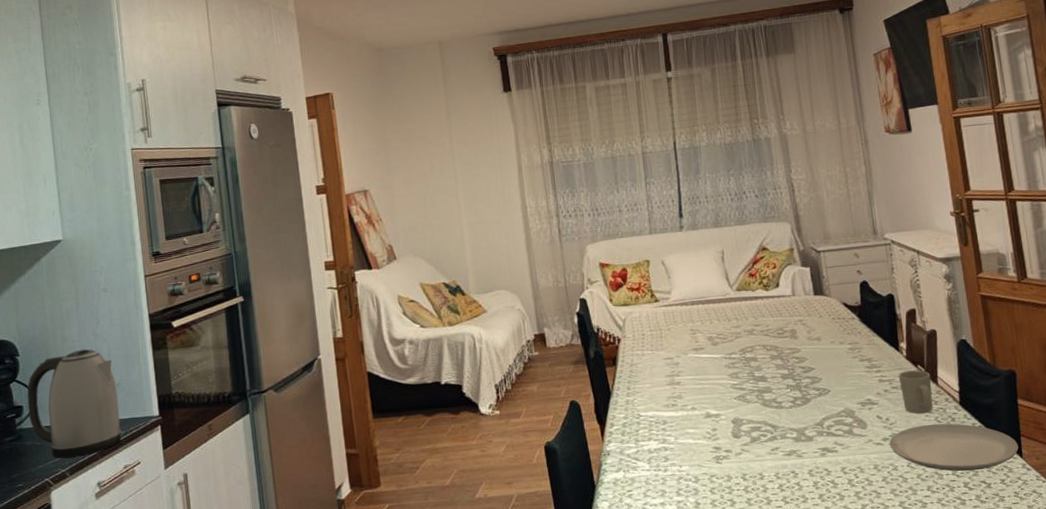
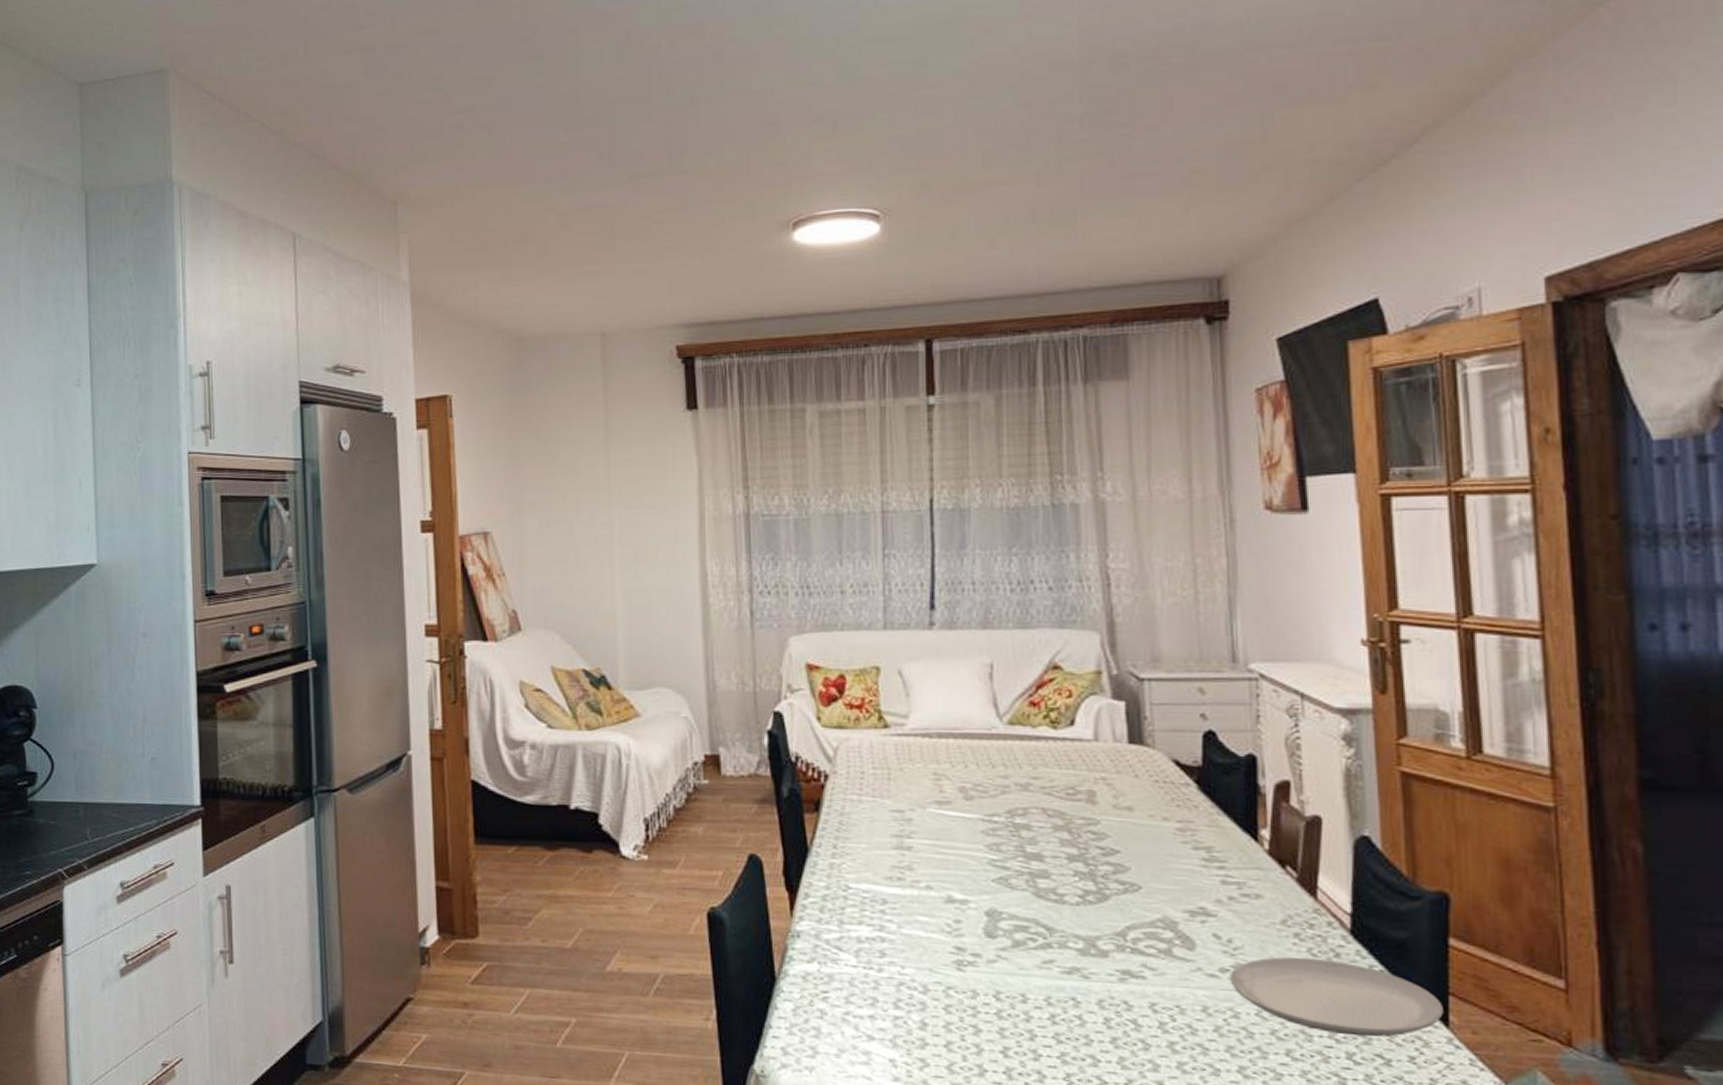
kettle: present [27,349,122,458] -> none [43,708,153,846]
mug: present [898,370,933,414] -> none [1253,872,1307,941]

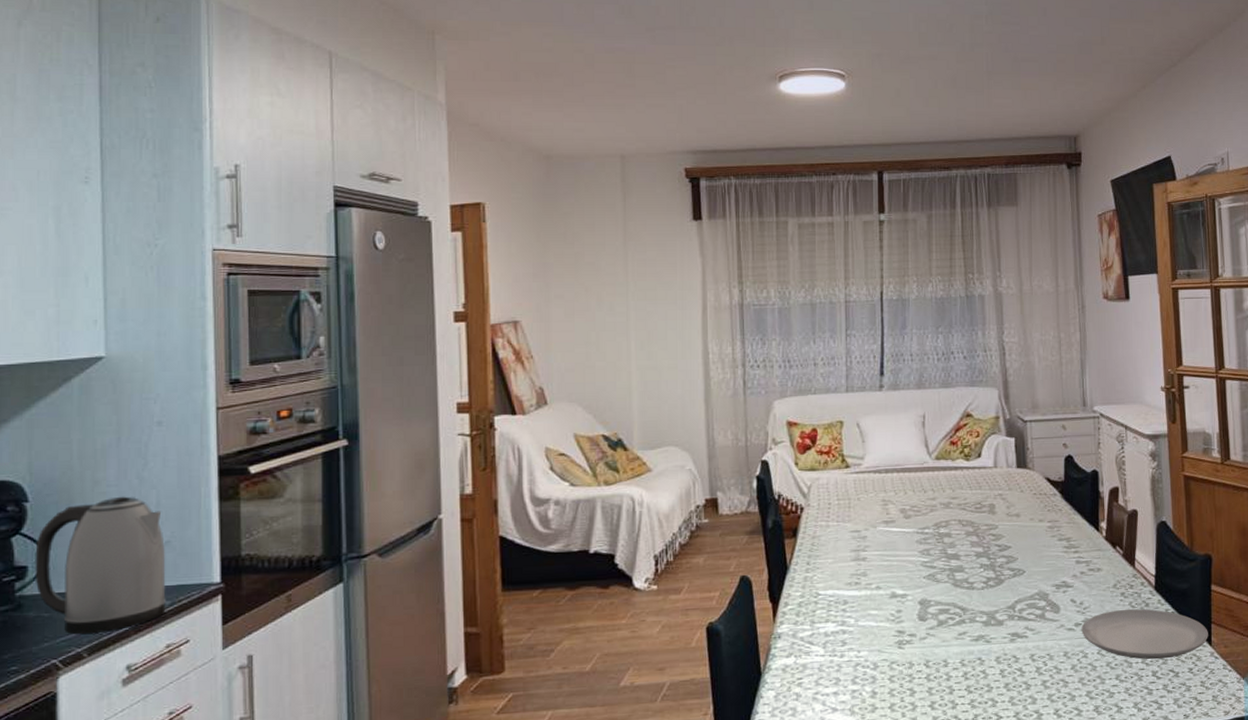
kettle: none [43,708,153,846] -> present [35,496,166,634]

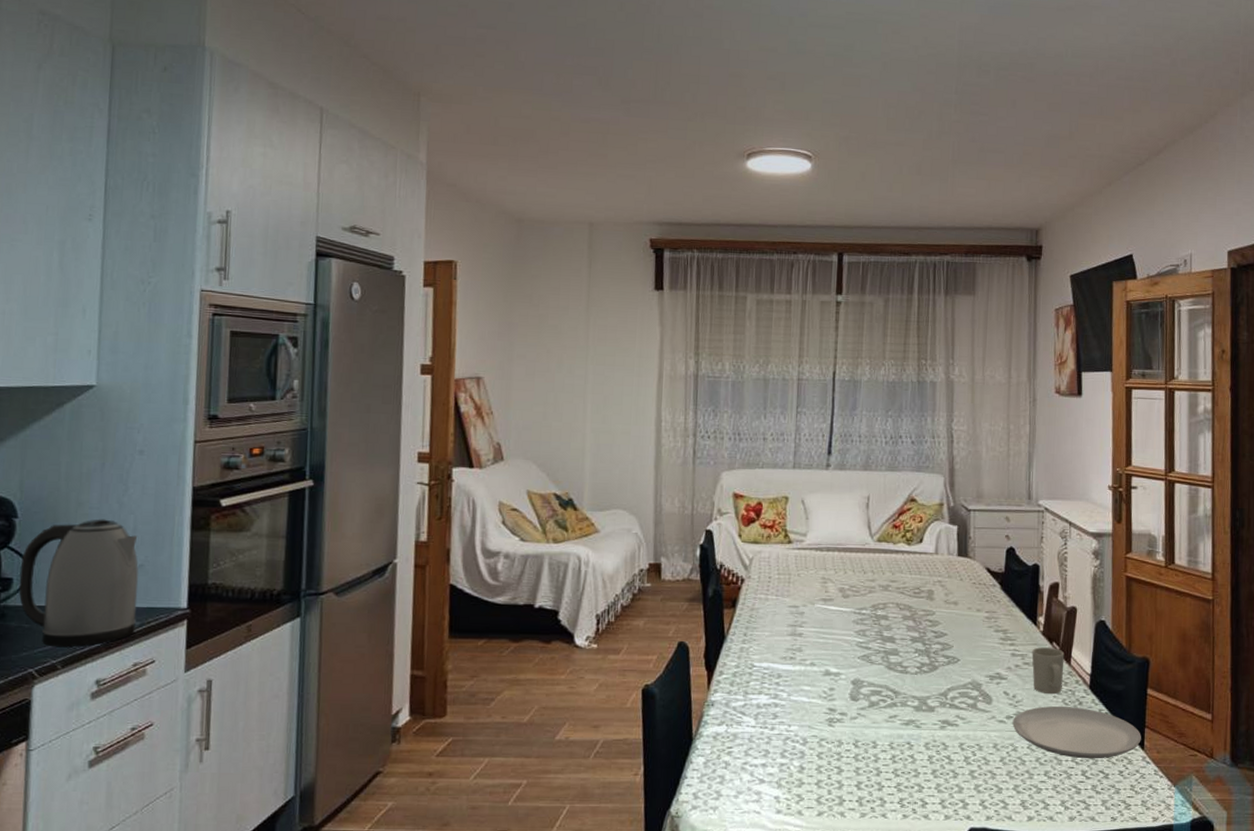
mug: none [1096,552,1129,599] -> present [1031,647,1065,695]

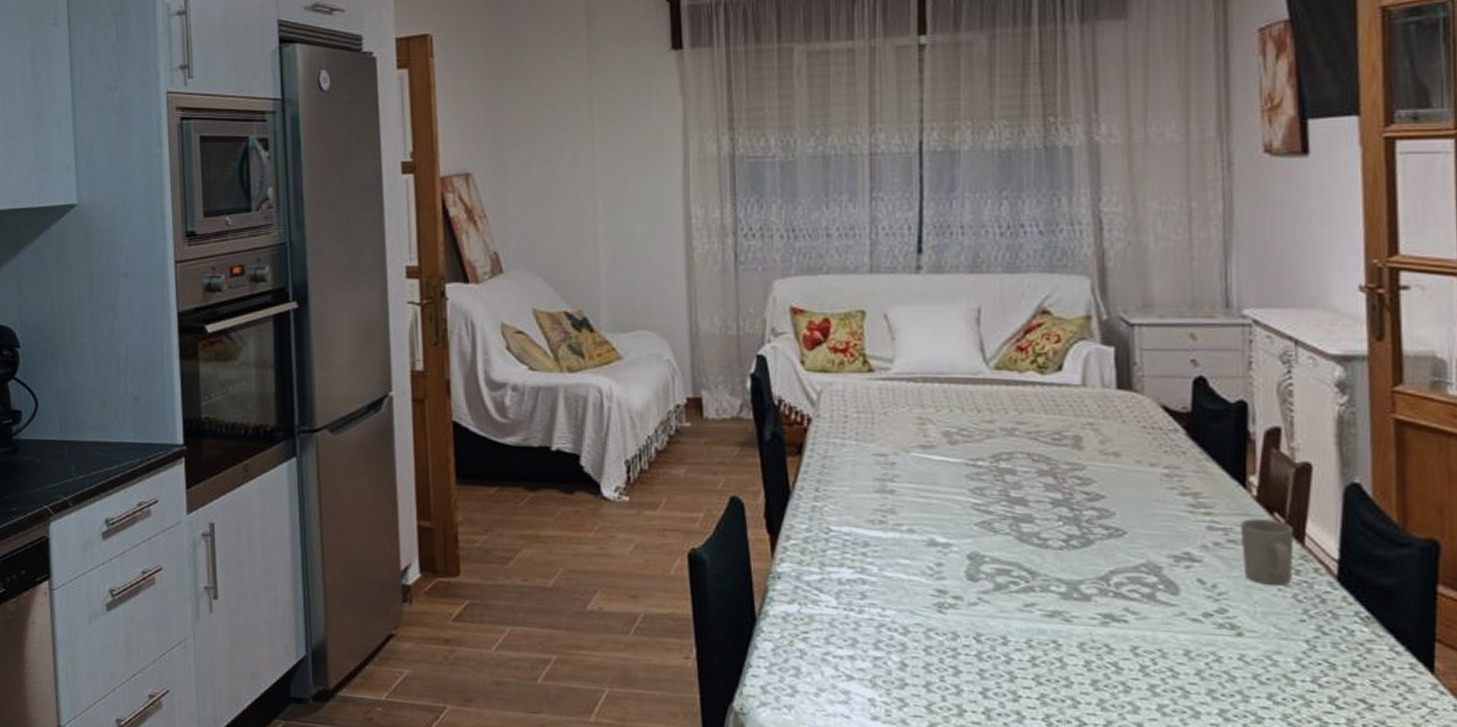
kettle: present [18,519,139,647] -> none [27,348,137,483]
plate: present [1012,706,1141,759] -> none [1213,602,1429,683]

